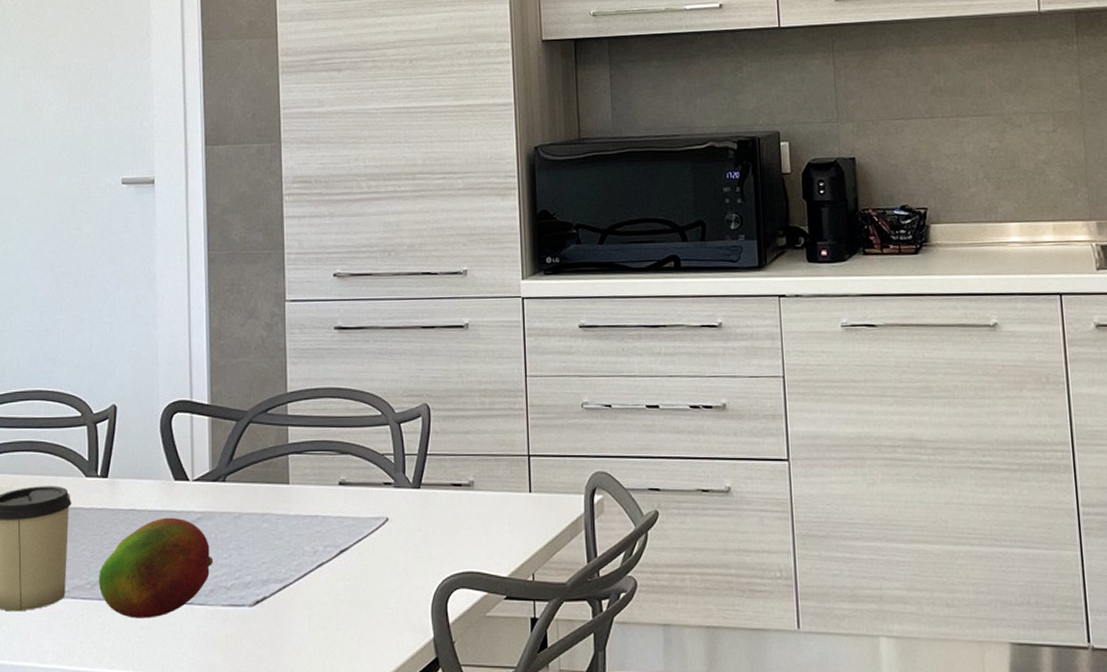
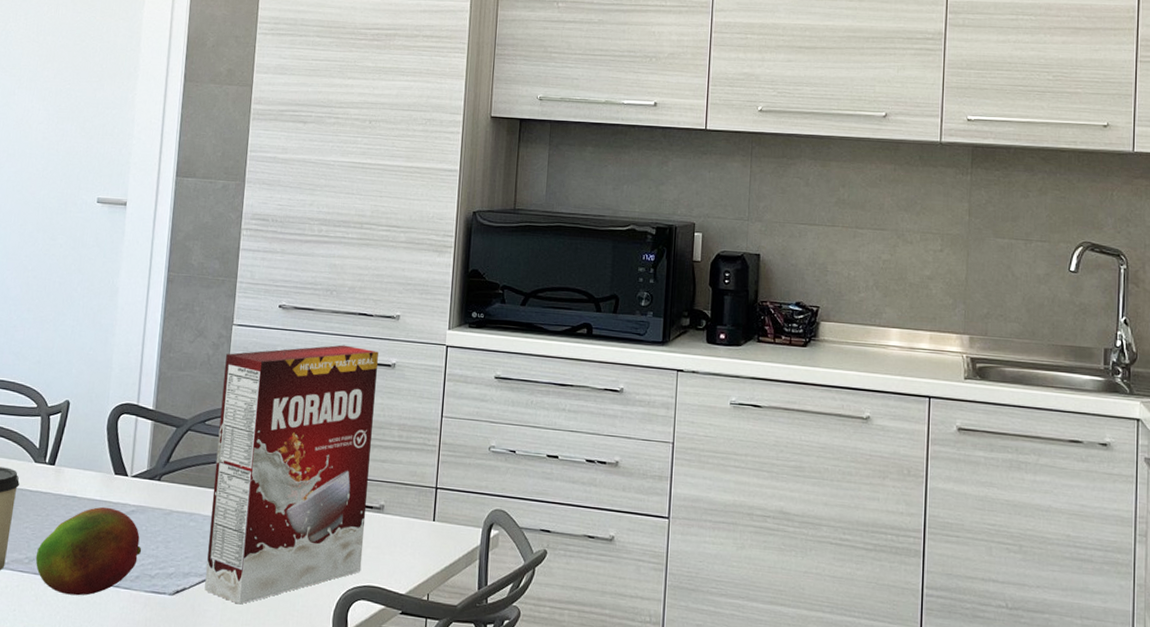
cereal box: none [282,309,457,608] -> present [204,345,378,605]

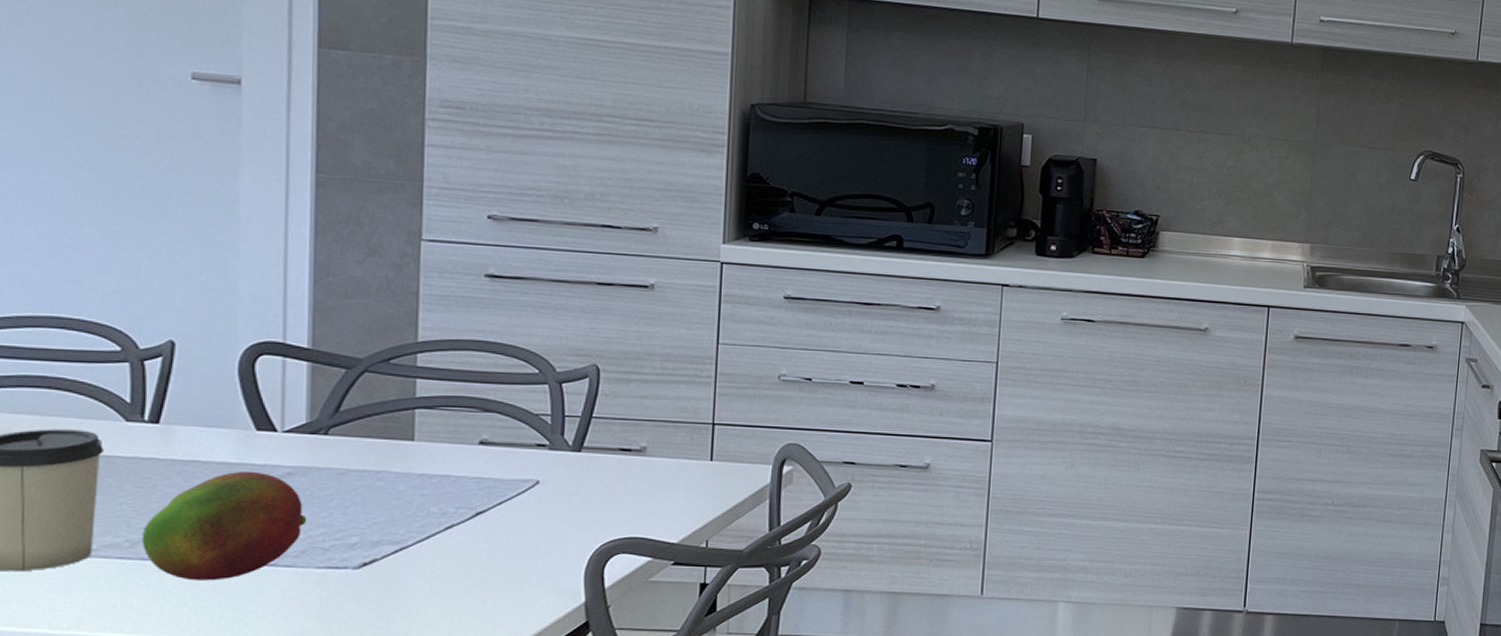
cereal box: present [204,345,378,605] -> none [404,263,631,572]

